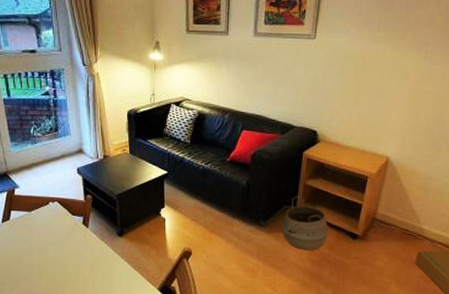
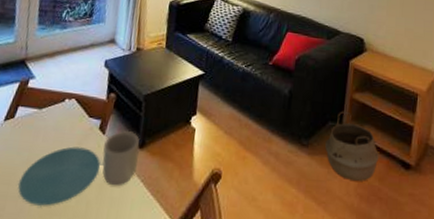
plate: none [25,238,89,282] -> present [17,146,100,206]
mug: none [89,223,120,265] -> present [102,130,140,186]

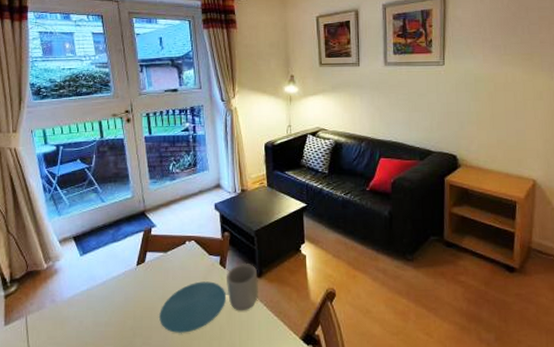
woven basket: present [325,111,380,181] -> none [429,225,483,287]

